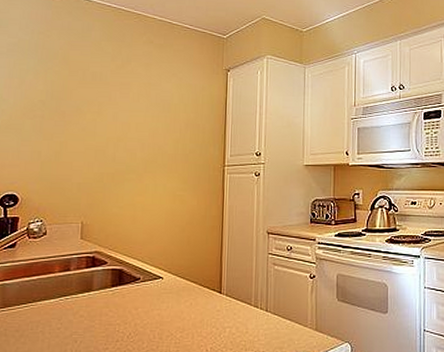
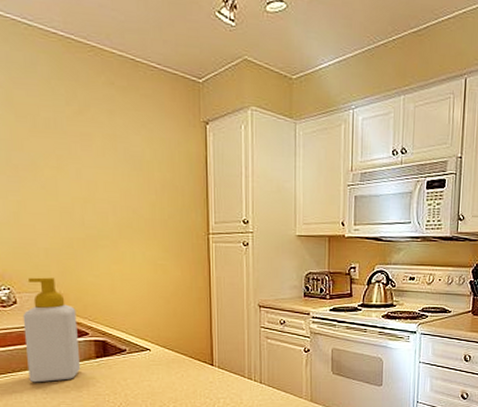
soap bottle: none [47,209,99,313] -> present [22,277,81,383]

